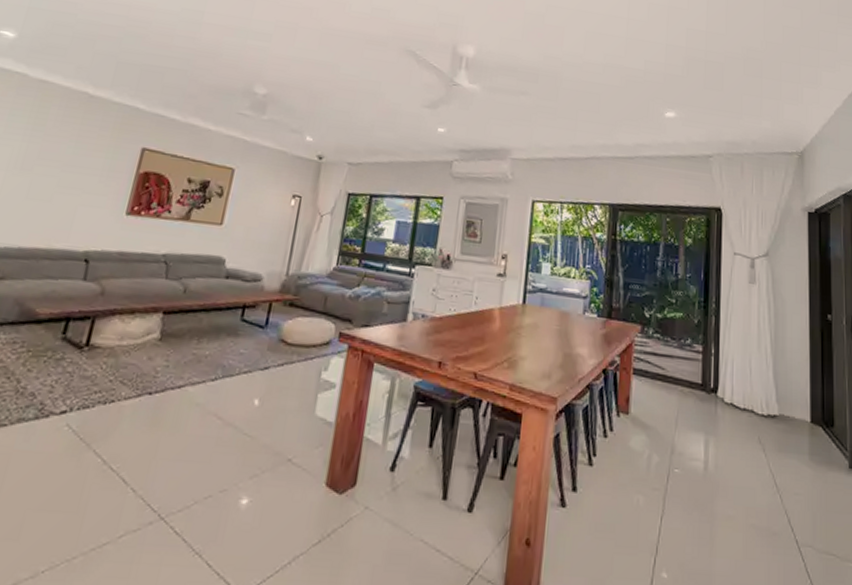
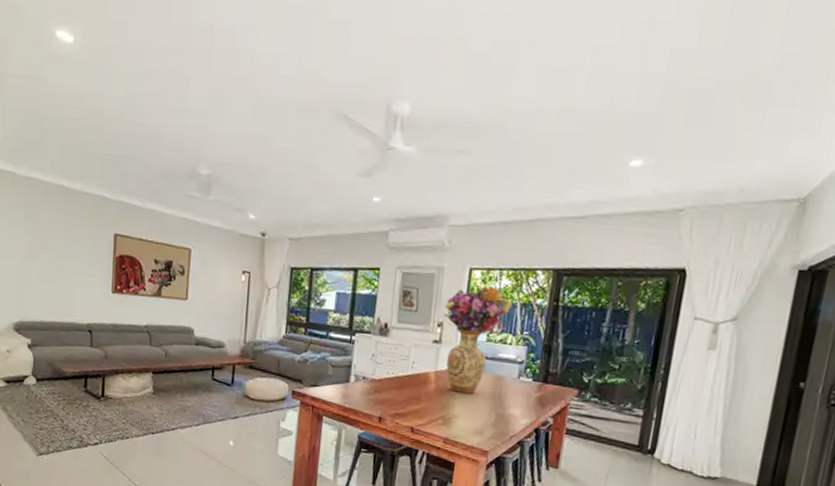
flower arrangement: none [507,212,573,332] -> present [443,280,512,394]

